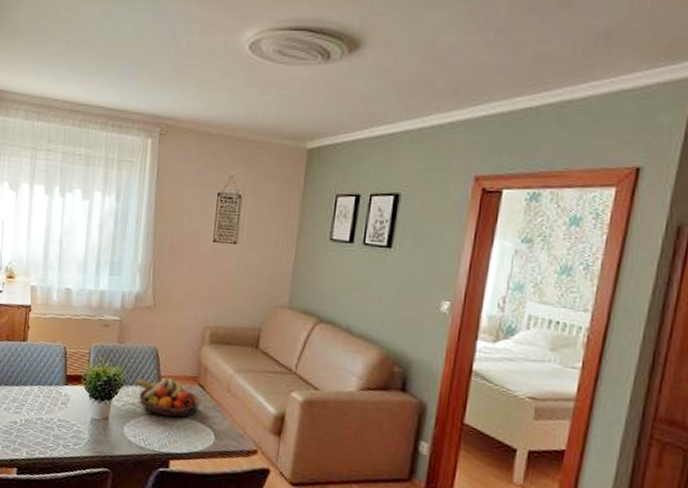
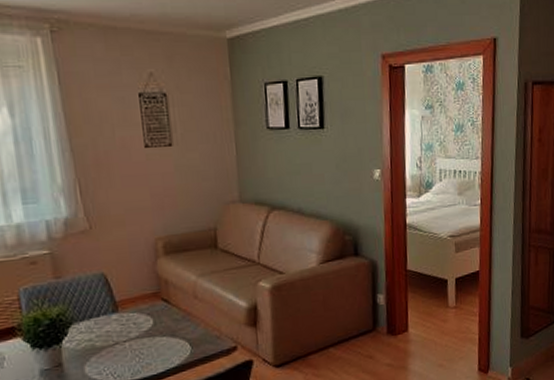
fruit bowl: present [136,376,201,418] -> none [87,301,169,343]

